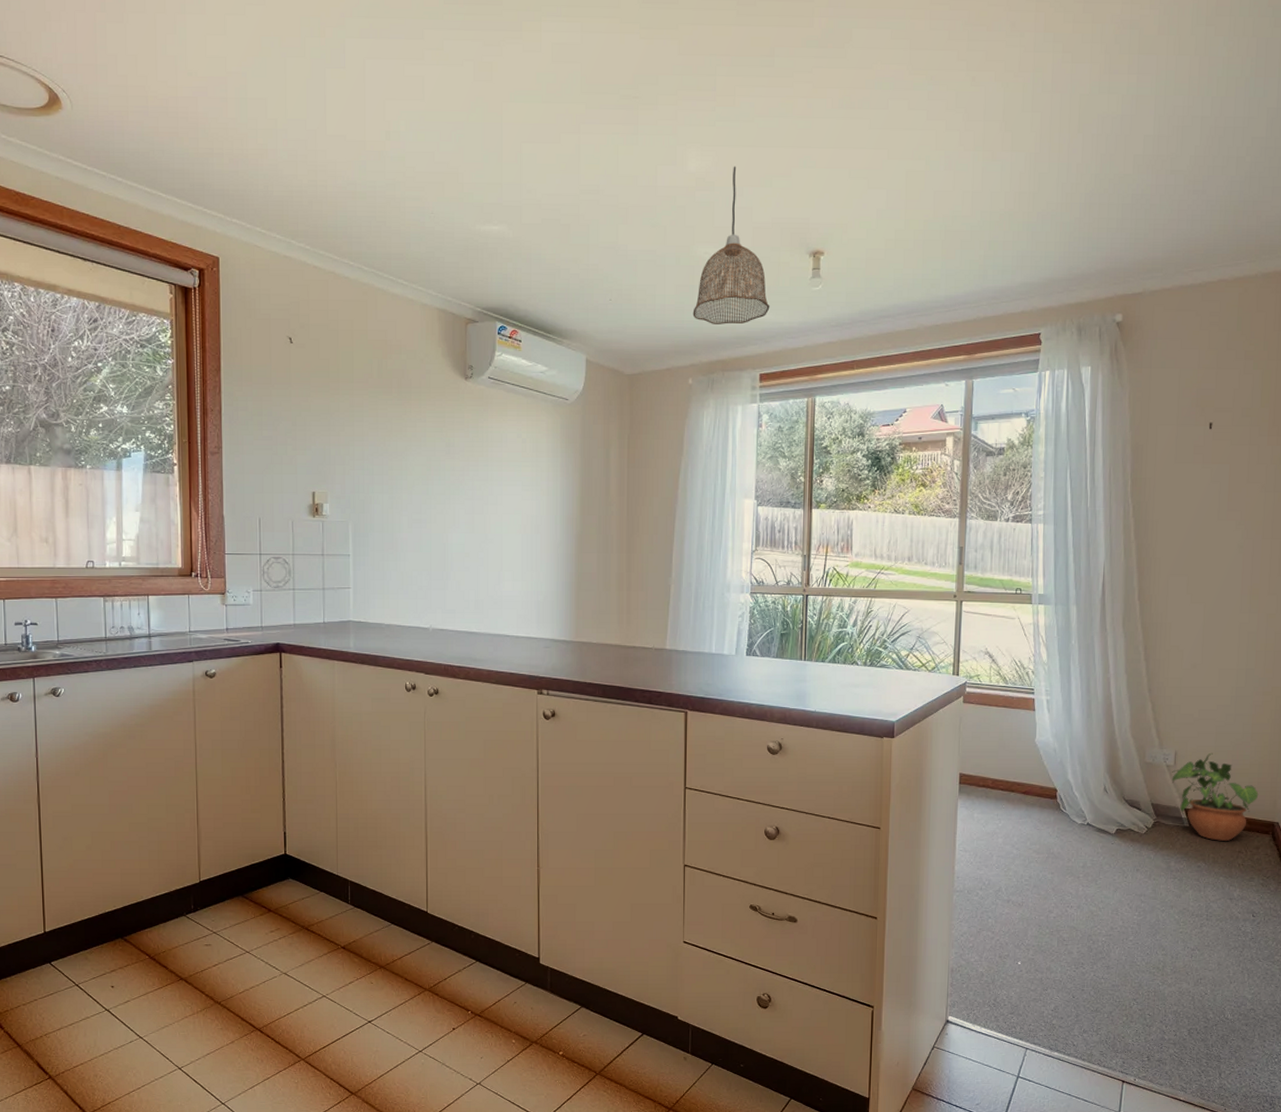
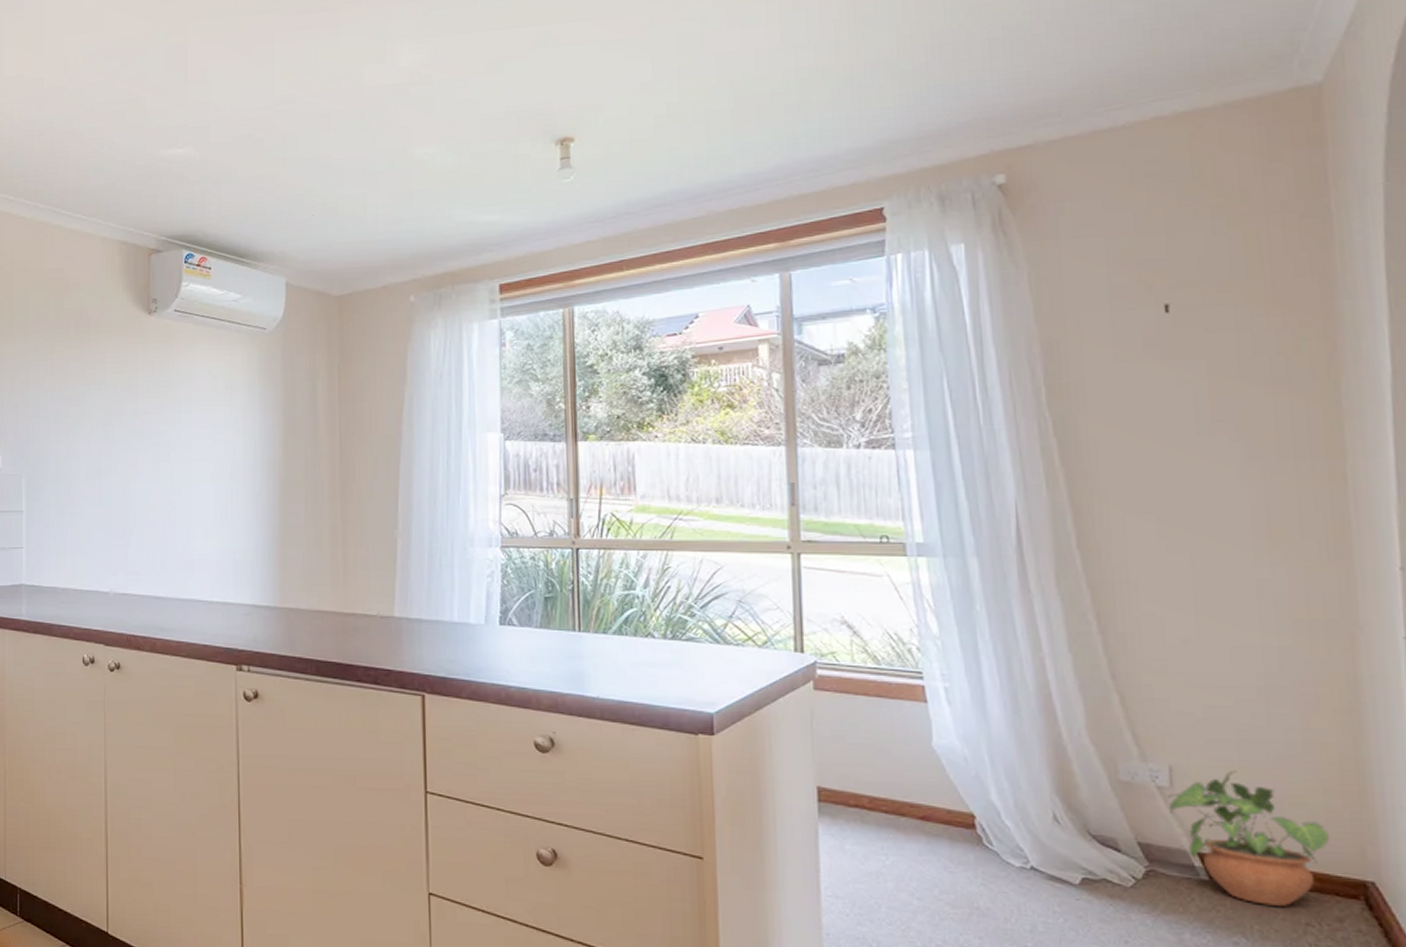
pendant lamp: present [693,166,770,324] -> none [412,55,508,232]

